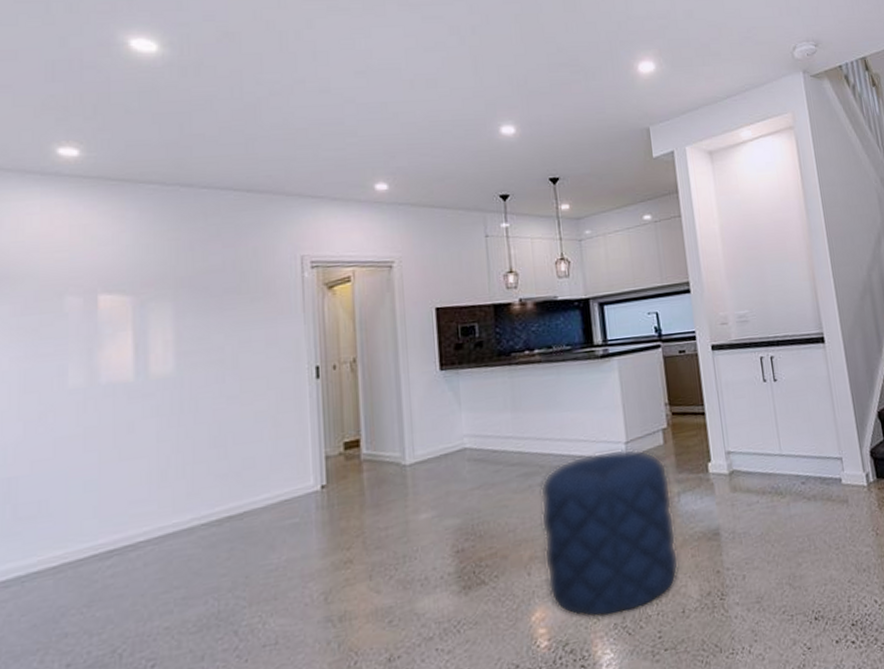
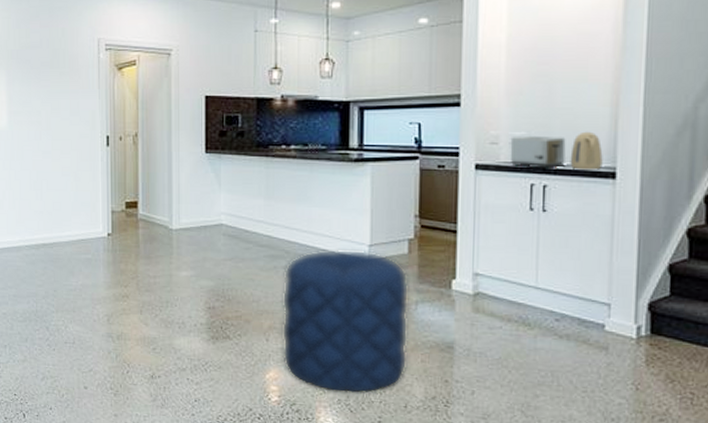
toaster: none [737,311,784,343] -> present [510,135,566,168]
kettle: none [786,303,813,339] -> present [570,131,603,170]

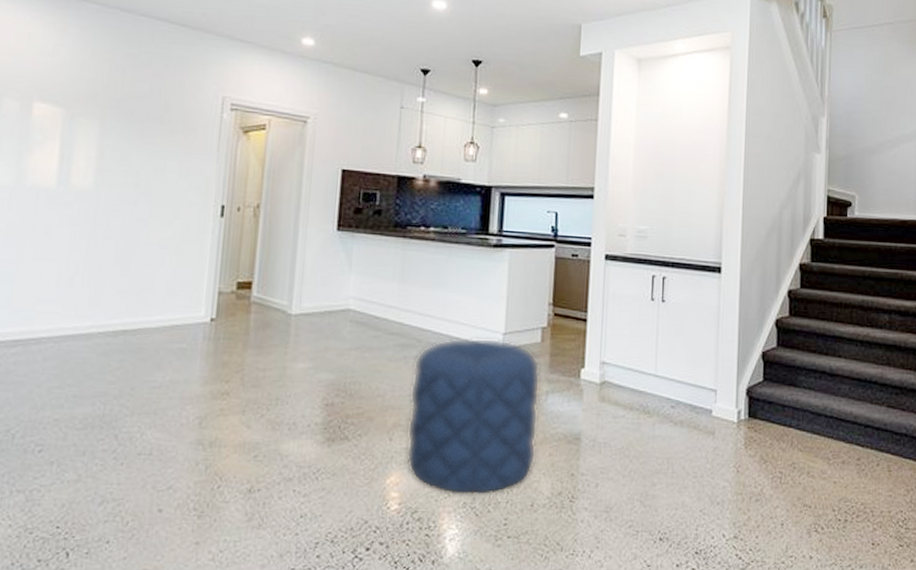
toaster: present [510,135,566,168] -> none [635,230,682,261]
kettle: present [570,131,603,170] -> none [685,228,711,264]

